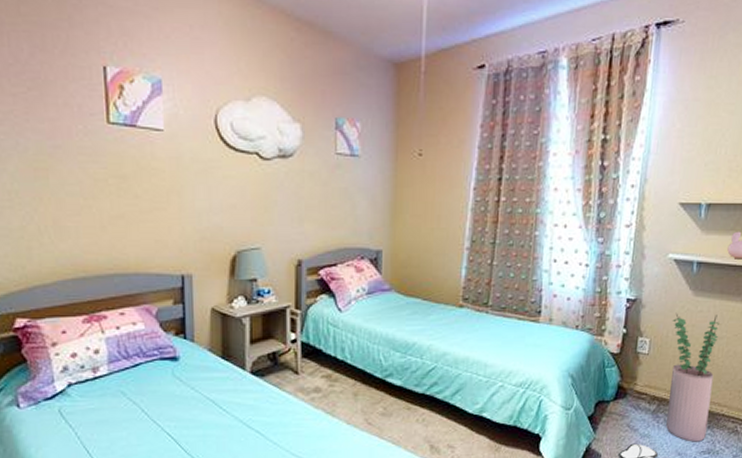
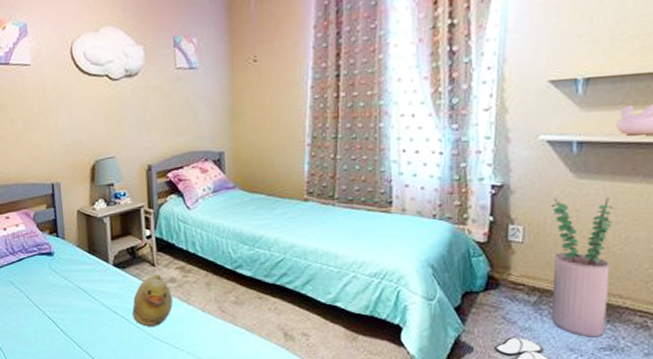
rubber duck: none [270,383,315,443] -> present [132,274,173,327]

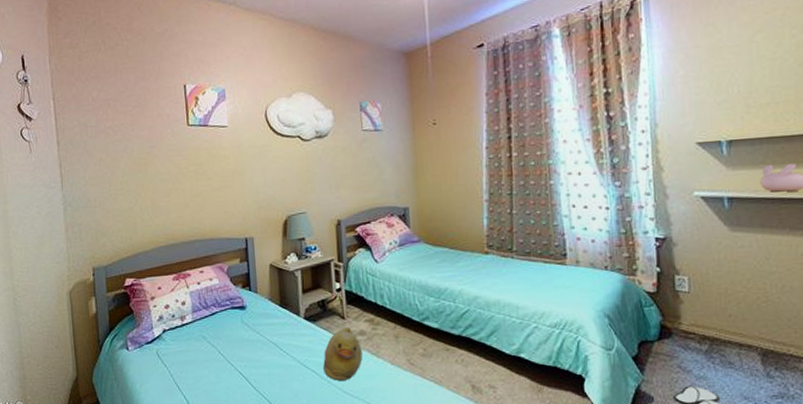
vase: present [549,197,613,337] -> none [710,249,774,385]

